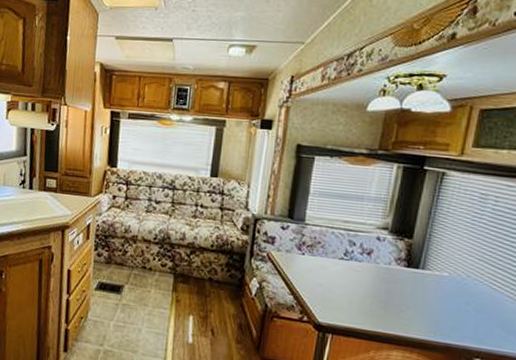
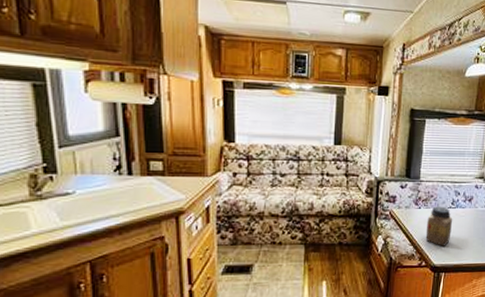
jar: none [309,254,345,303] -> present [425,206,453,246]

